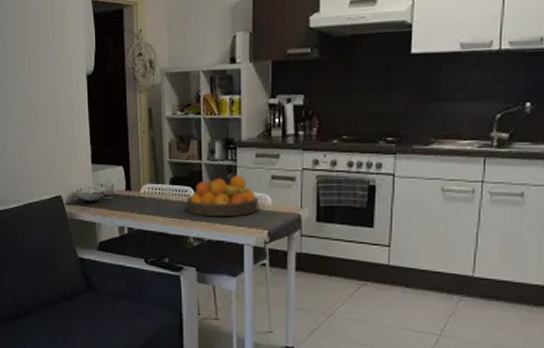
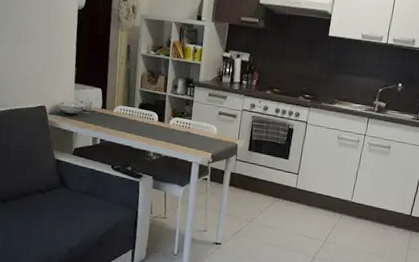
fruit bowl: present [186,175,258,216] -> none [150,108,207,140]

